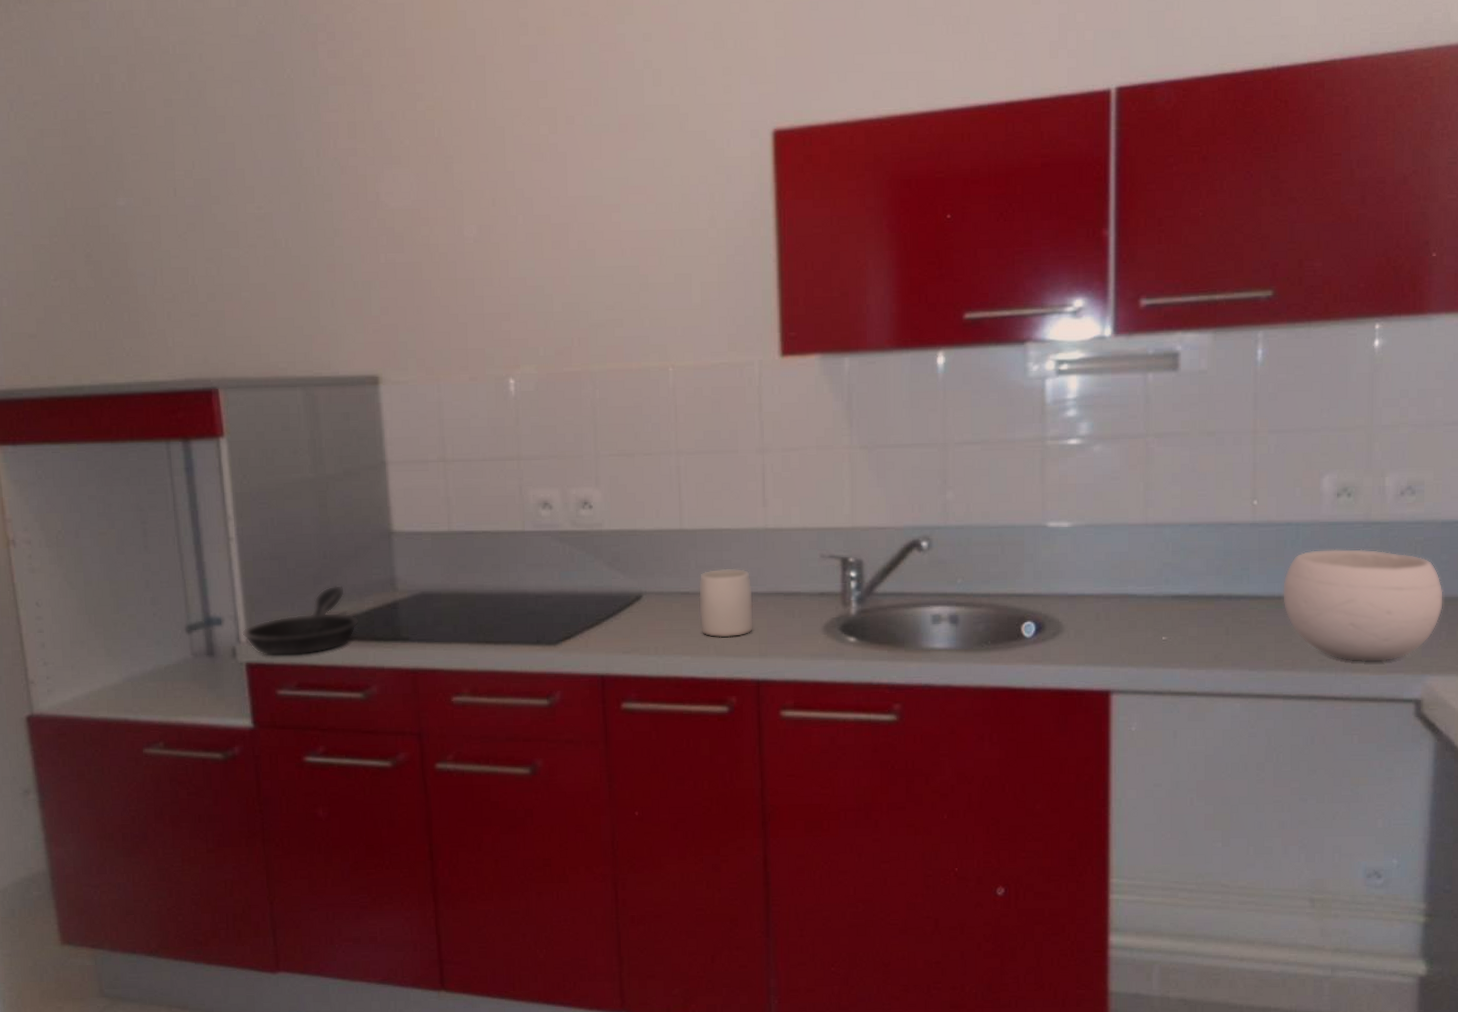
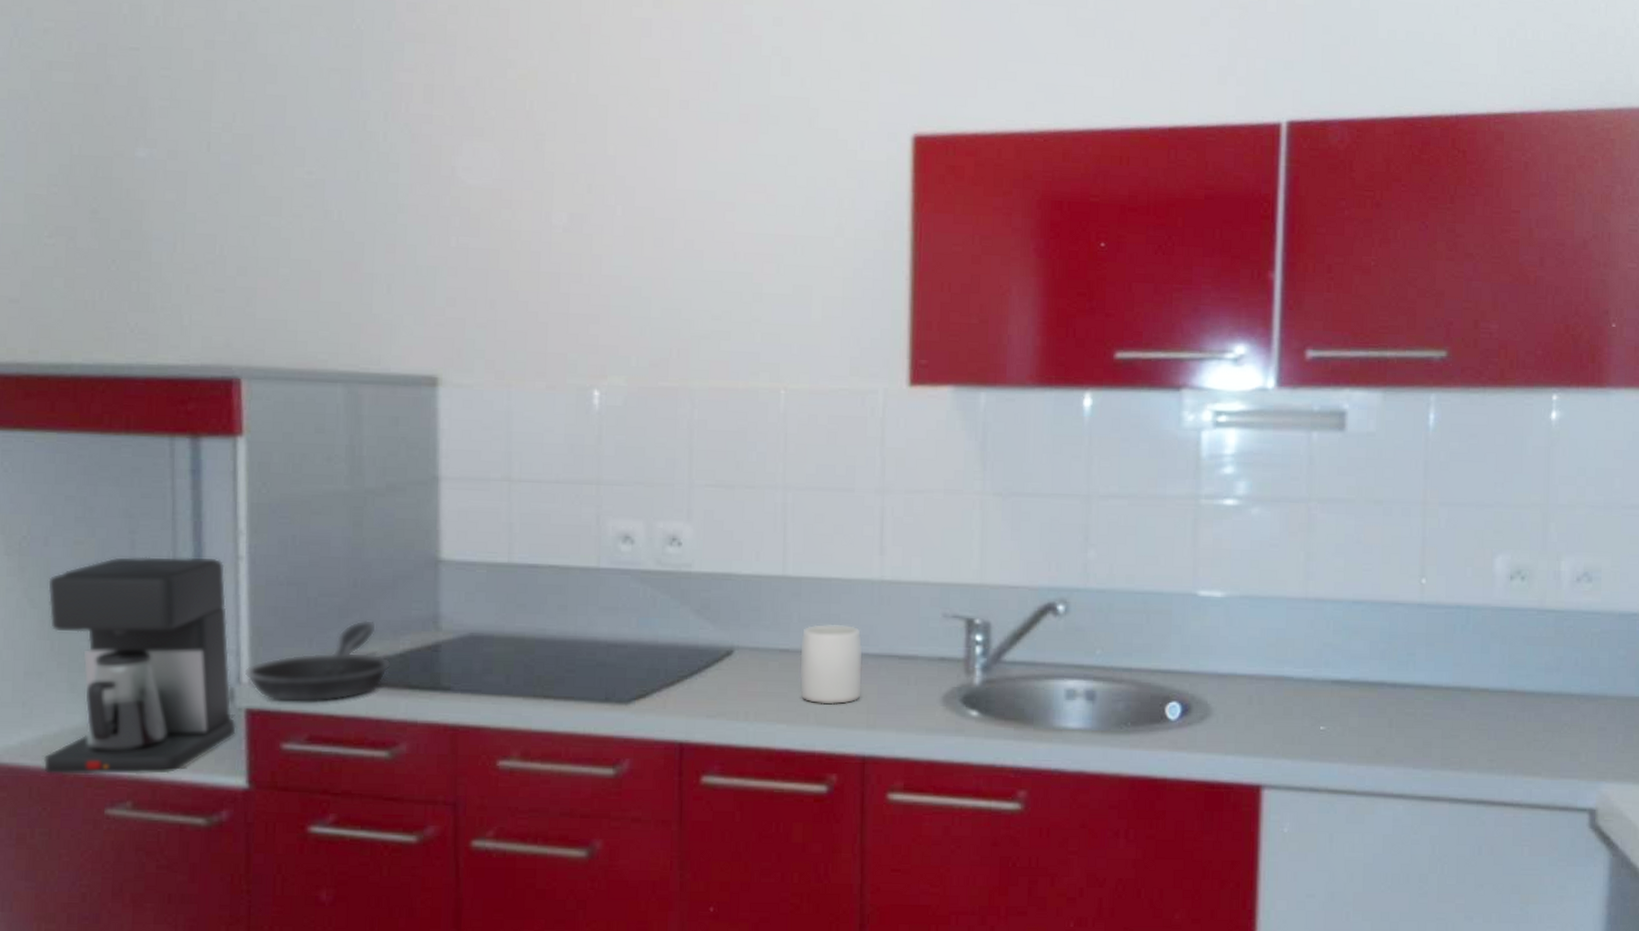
coffee maker: none [82,540,240,723] -> present [43,556,236,775]
bowl: present [1283,548,1444,662] -> none [1451,636,1621,765]

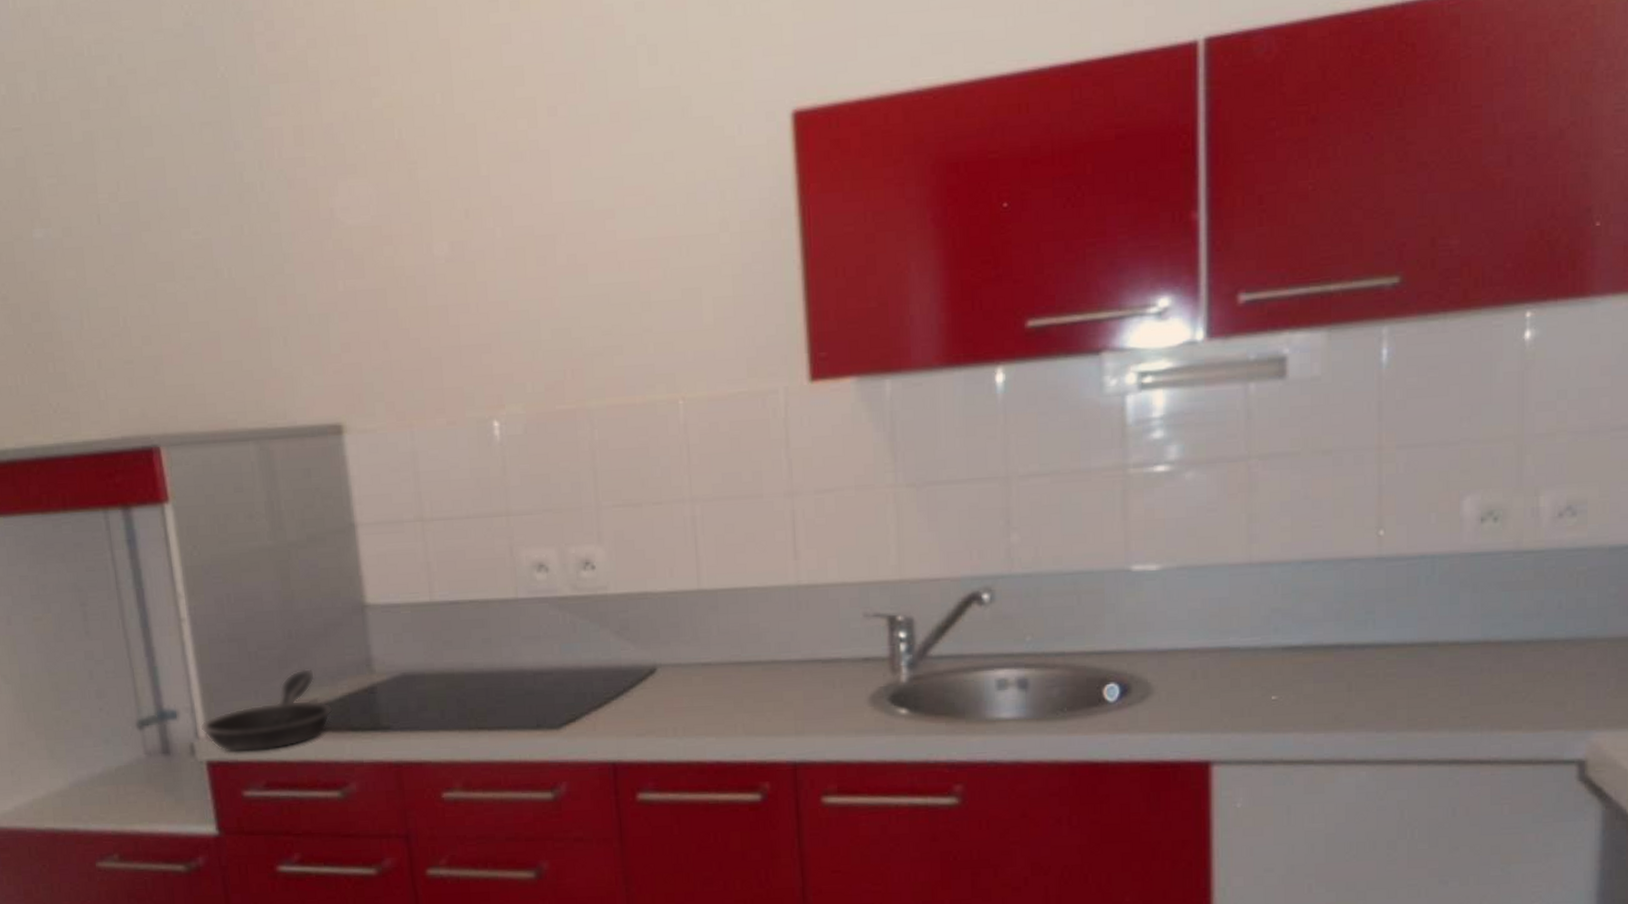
coffee maker: present [43,556,236,775] -> none [16,622,201,835]
mug: present [799,624,863,705] -> none [722,633,787,715]

